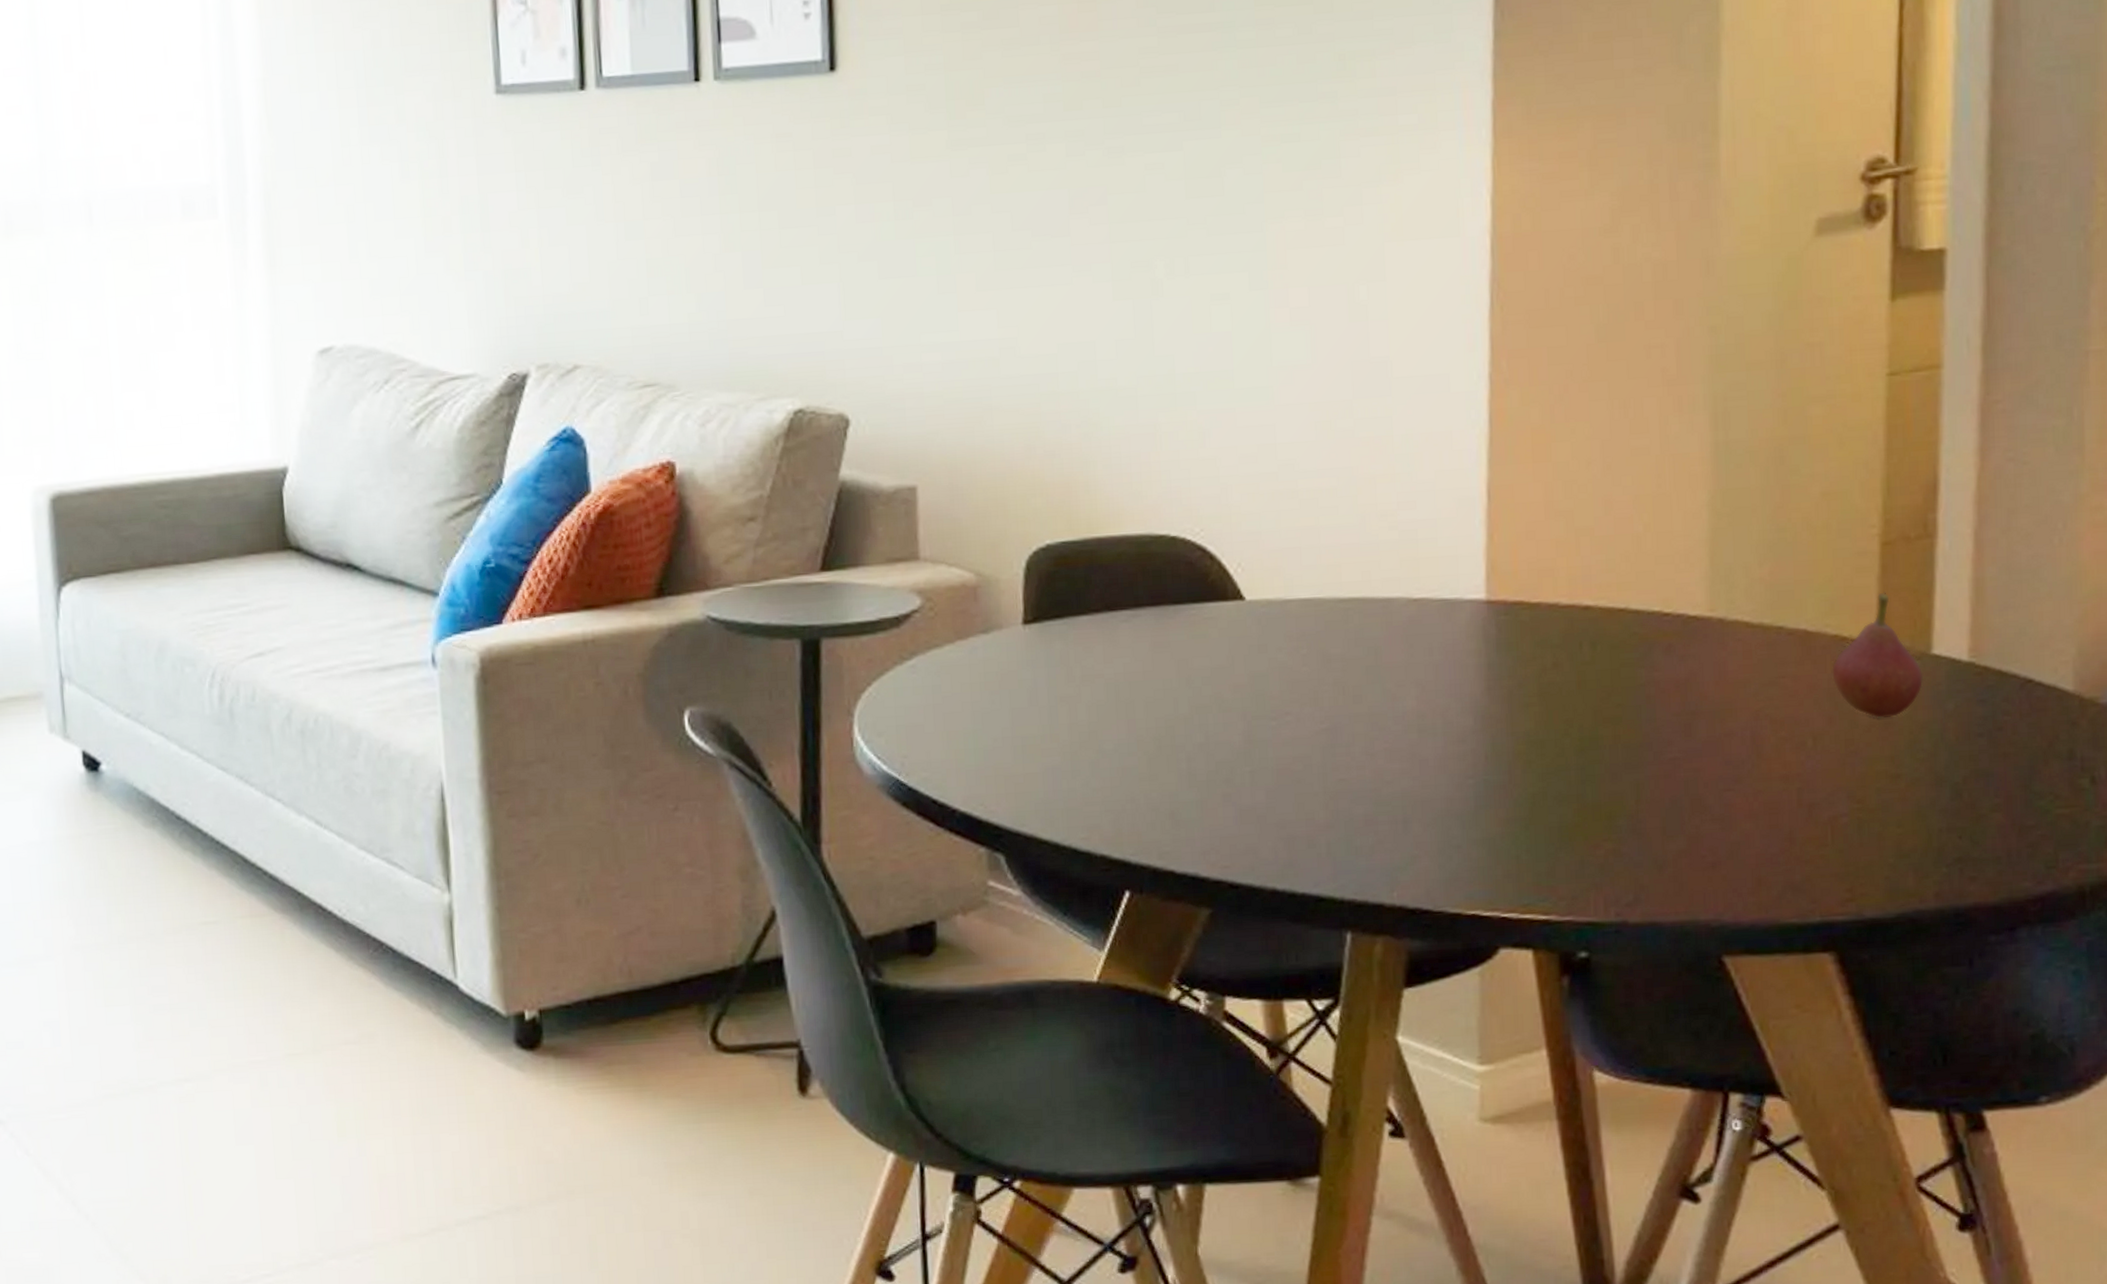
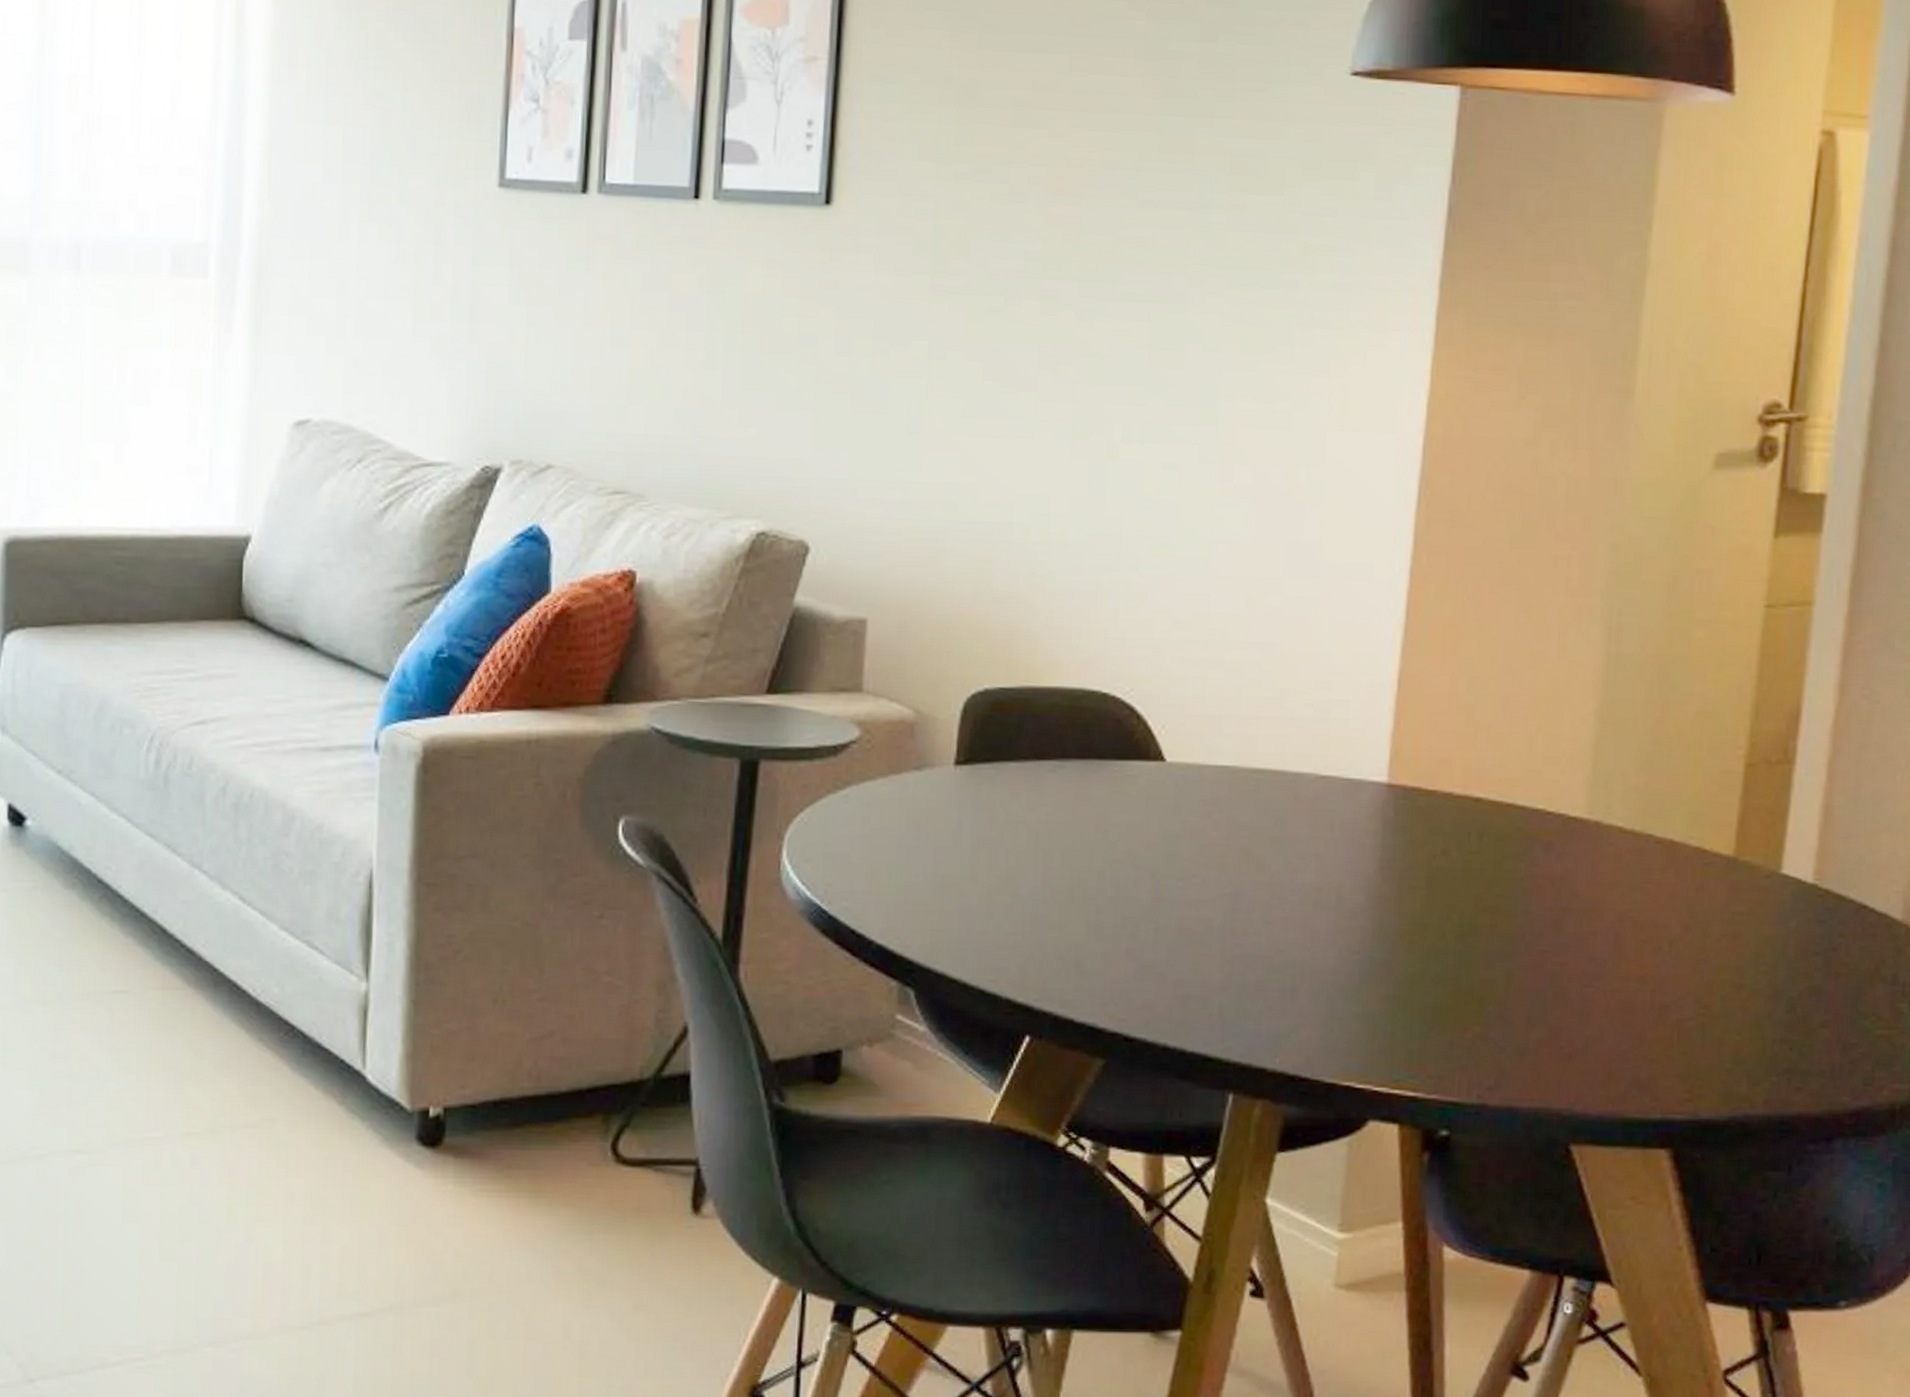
fruit: present [1832,592,1923,718] -> none [1691,811,1771,930]

